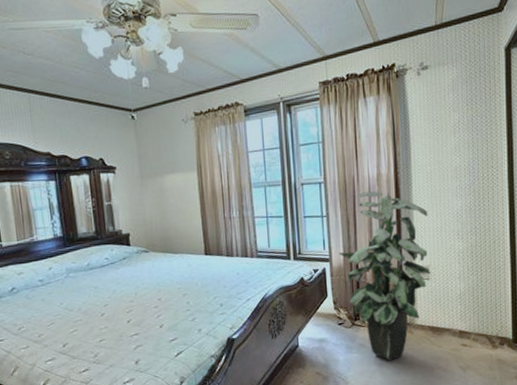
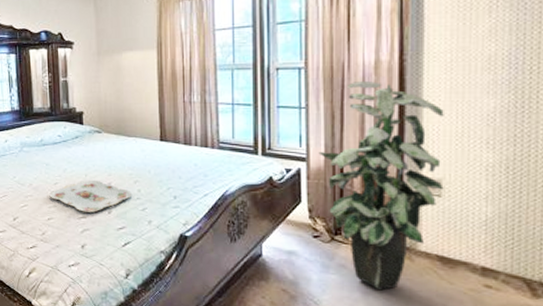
serving tray: none [99,297,181,329] -> present [49,179,131,213]

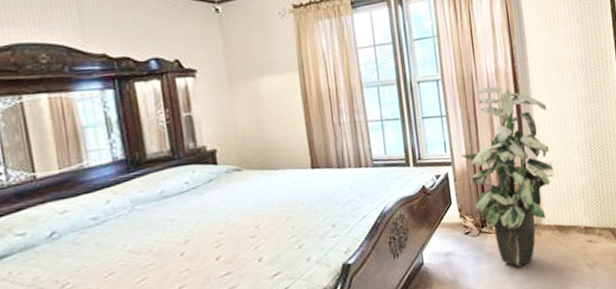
serving tray: present [49,179,131,213] -> none [178,225,285,268]

